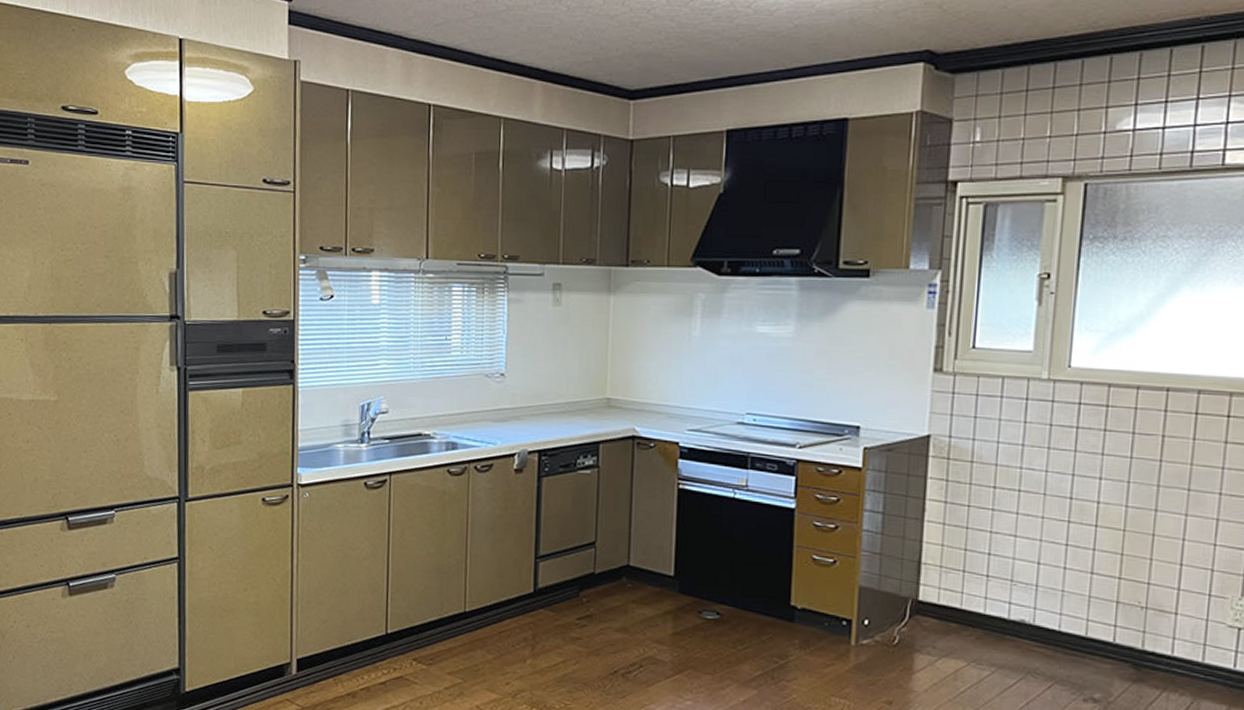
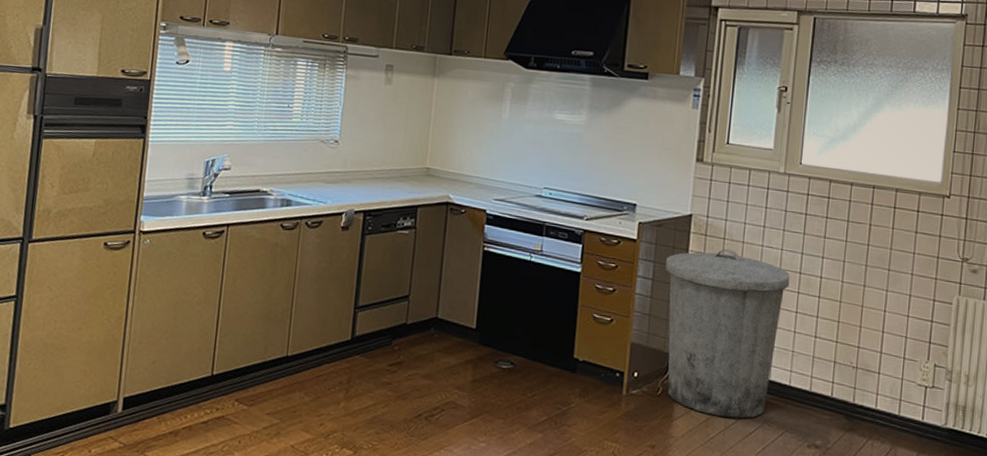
trash can: none [899,473,1058,670] -> present [665,248,790,419]

